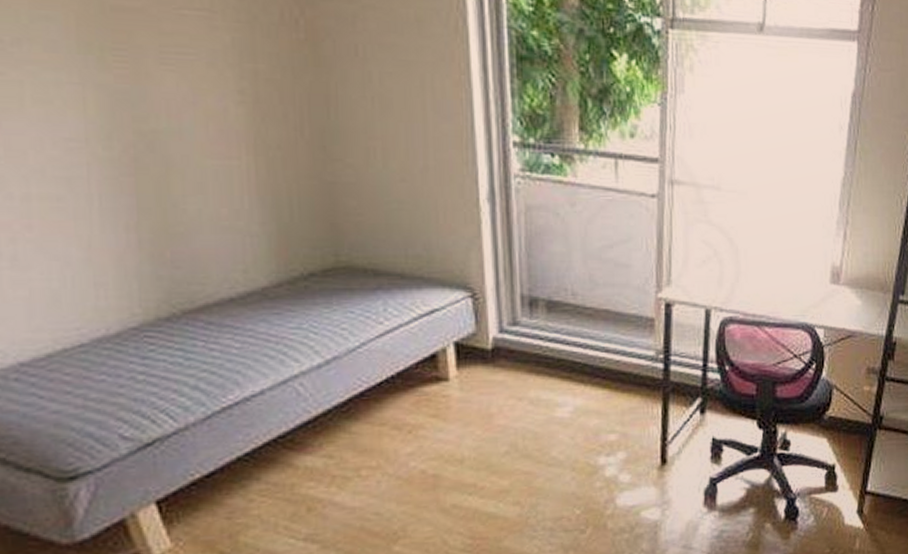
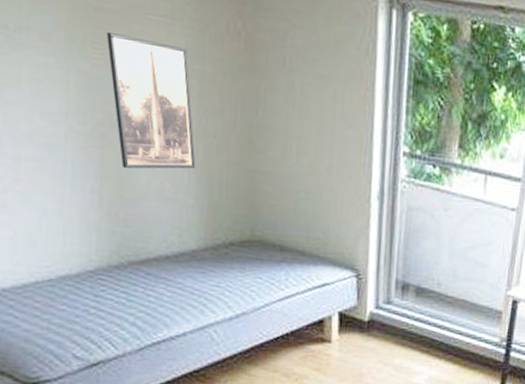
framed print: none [129,35,258,198] -> present [106,32,196,169]

